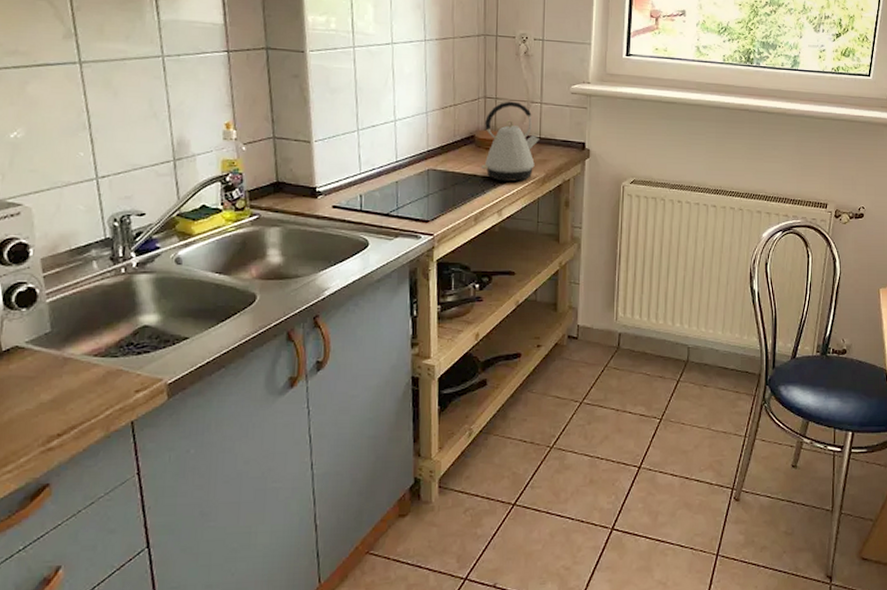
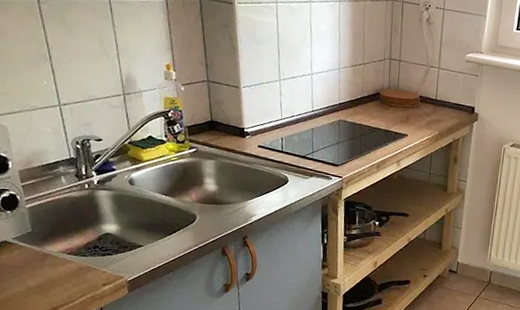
kettle: present [481,101,539,182] -> none [384,64,435,137]

